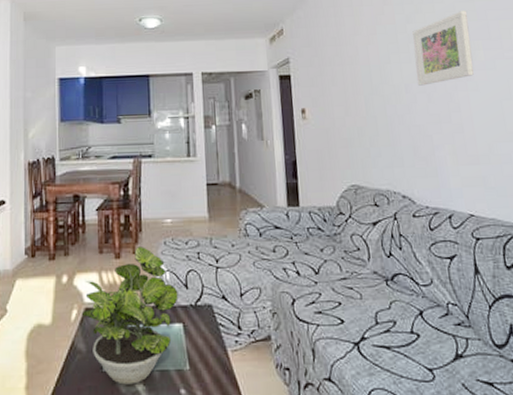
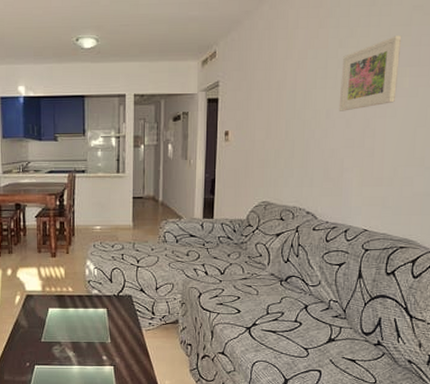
potted plant: present [81,247,178,385] -> none [23,248,104,352]

